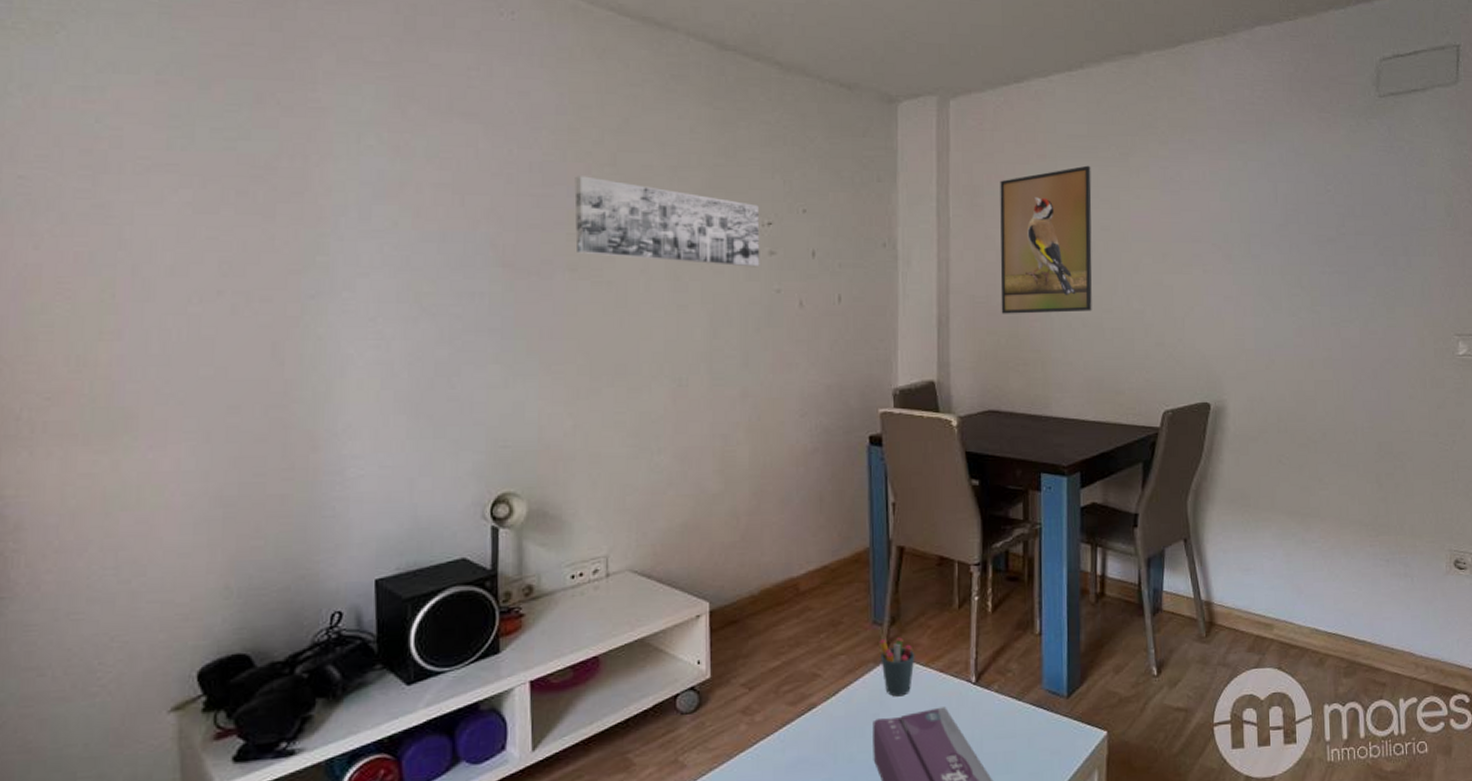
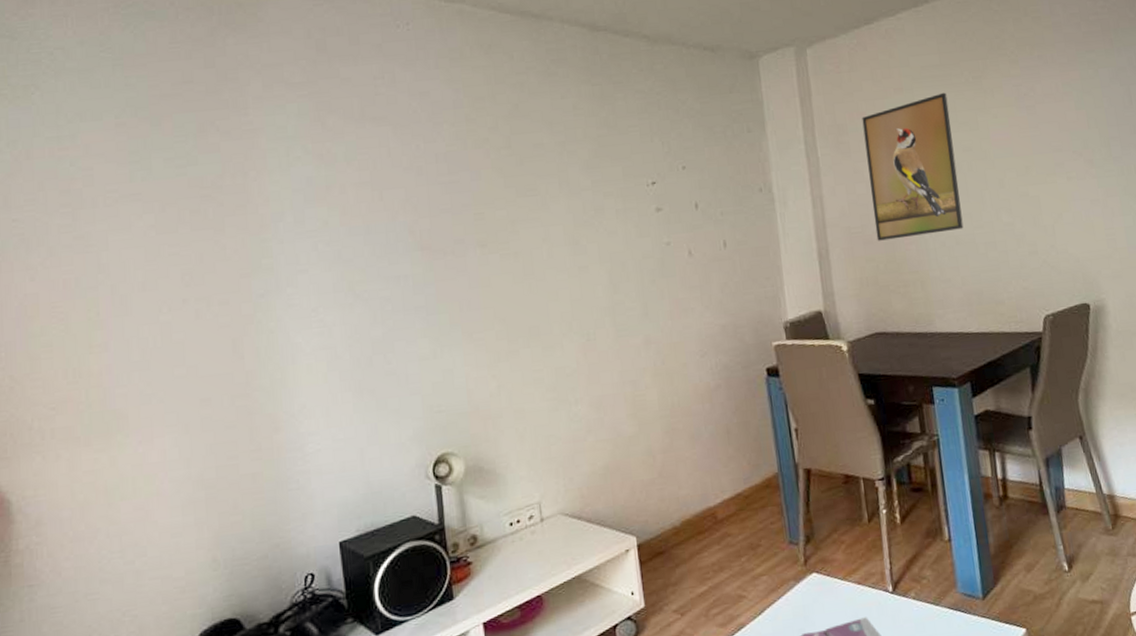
wall art: present [574,176,760,267] -> none [476,160,649,231]
pen holder: present [879,637,915,697] -> none [797,554,833,611]

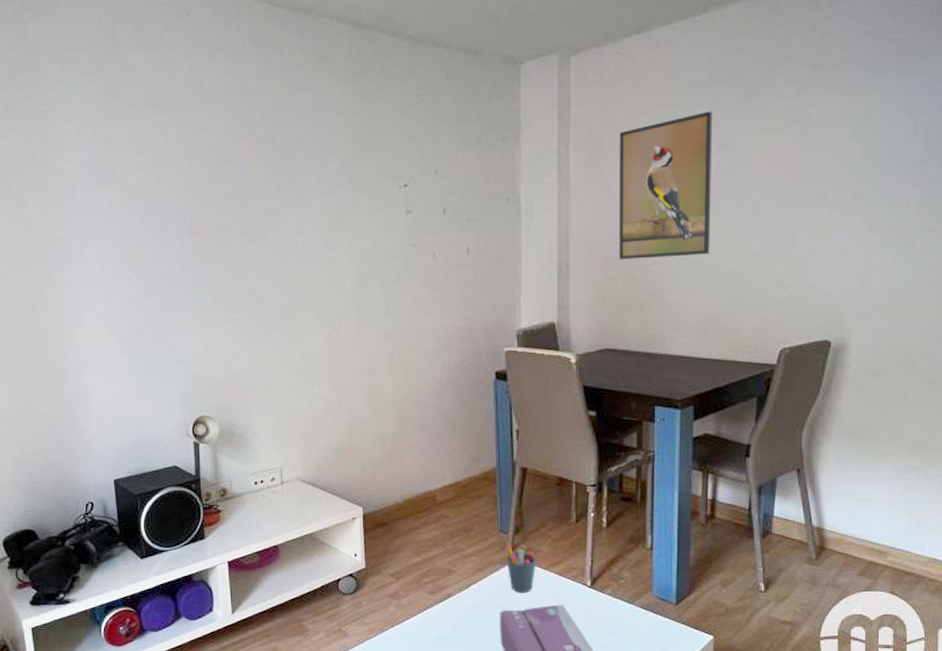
pen holder: none [797,554,833,611] -> present [505,544,537,593]

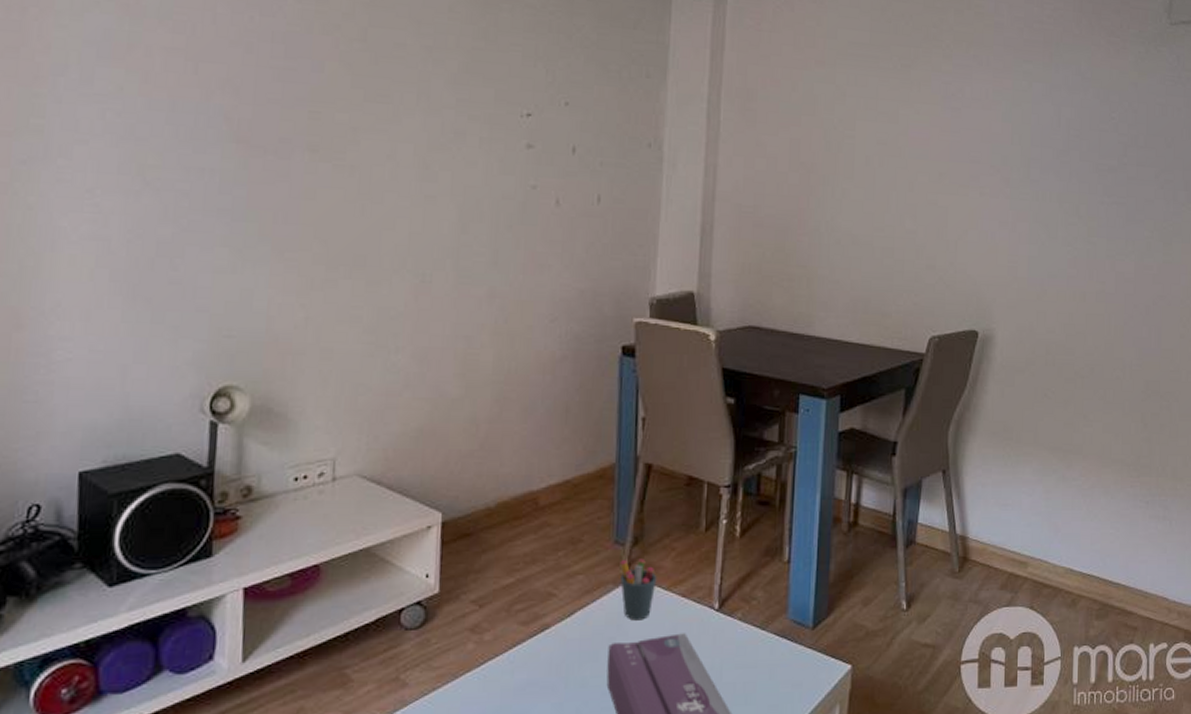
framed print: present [618,111,712,260] -> none [768,75,871,229]

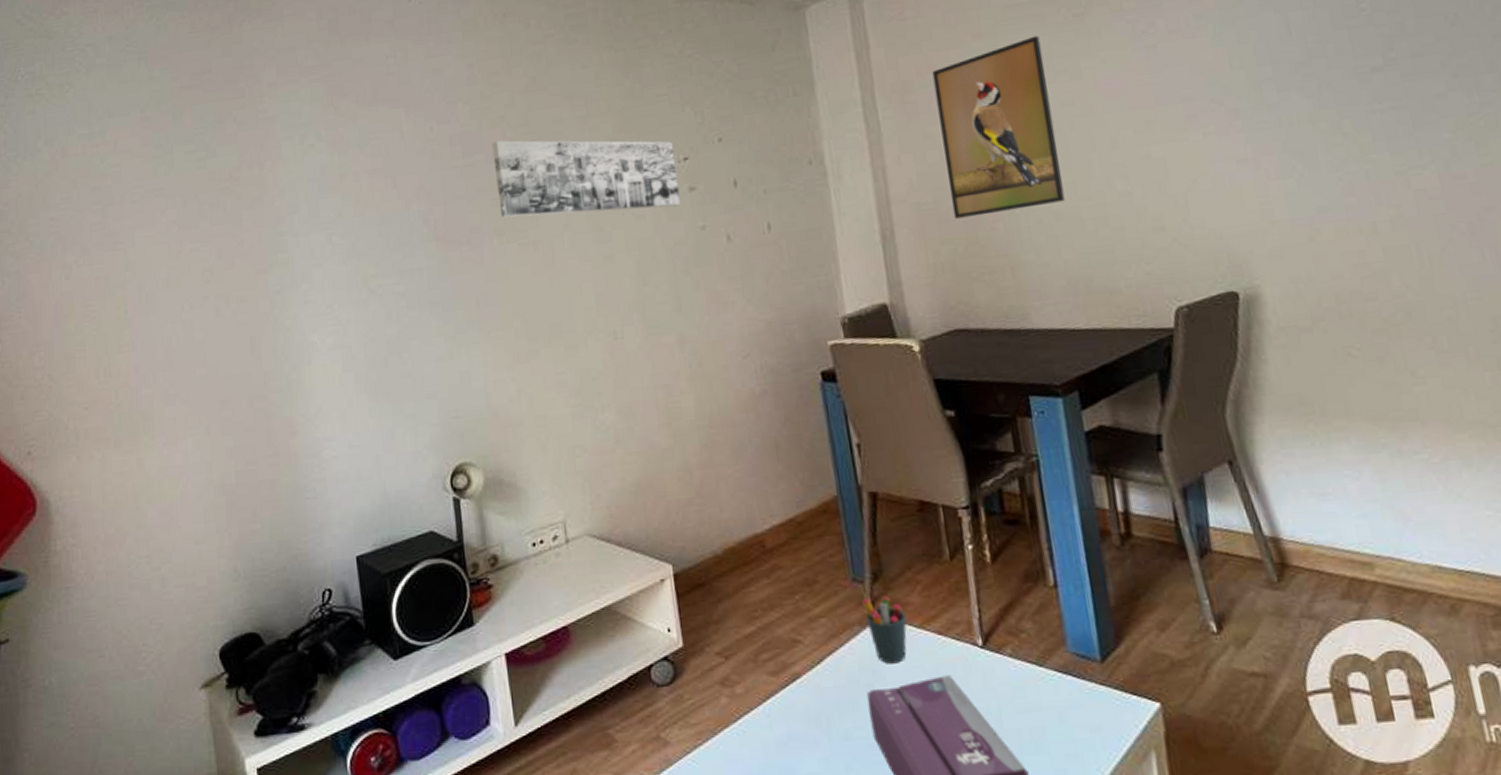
wall art: none [318,50,518,161] -> present [492,140,681,218]
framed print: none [768,75,871,229] -> present [932,35,1065,219]

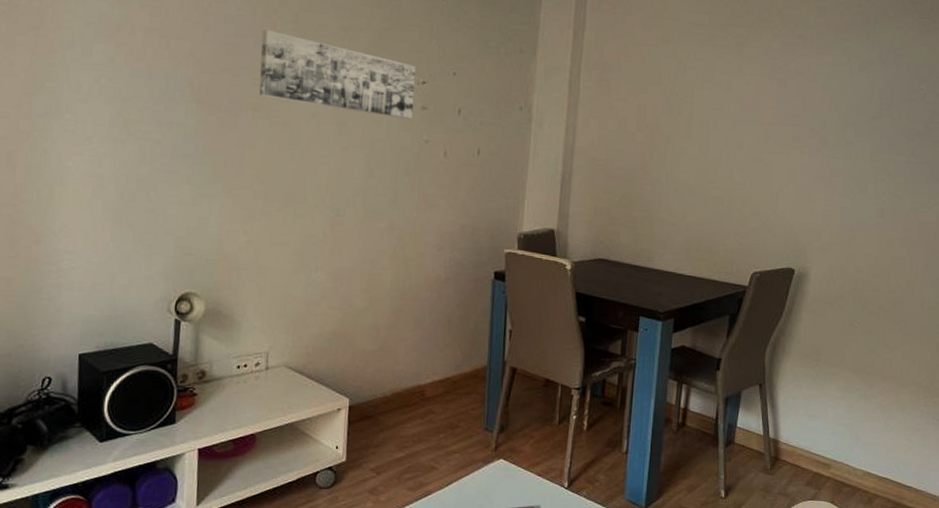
pen holder: present [862,595,907,664] -> none [488,443,518,493]
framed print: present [932,35,1065,219] -> none [617,51,709,180]

